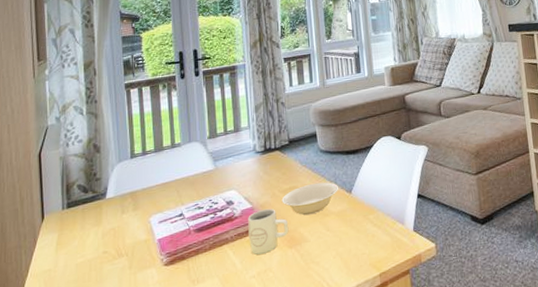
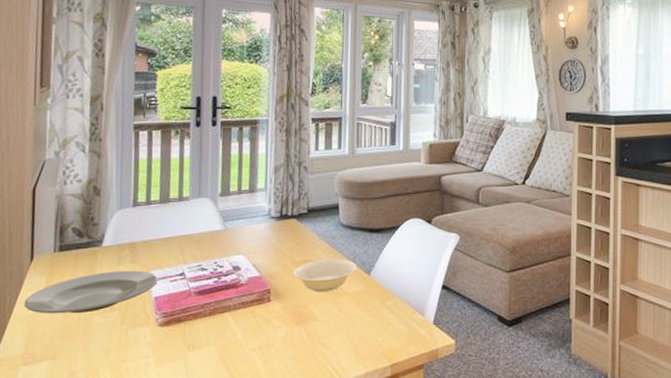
plate: none [39,216,160,268] -> present [24,270,159,314]
mug: present [248,208,289,255] -> none [253,279,298,327]

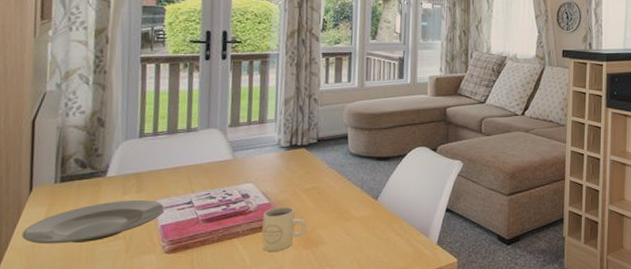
mug: none [253,279,298,327] -> present [261,206,307,251]
bowl: present [293,259,356,292] -> none [302,185,364,217]

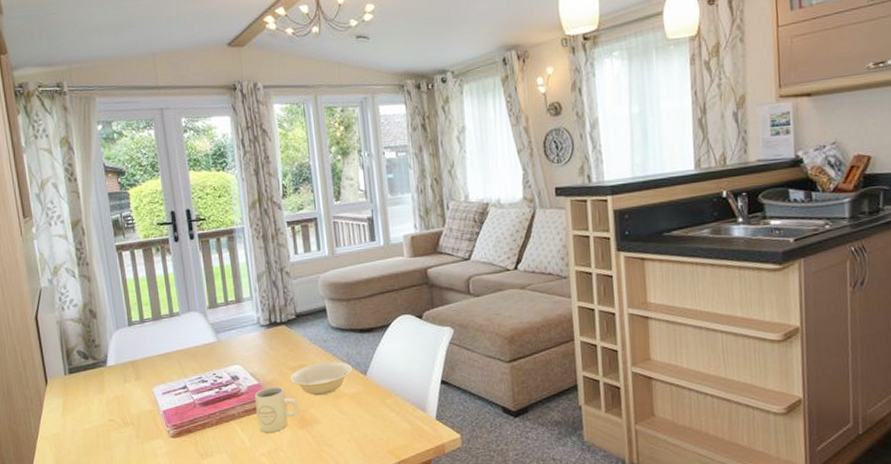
plate: present [21,199,166,245] -> none [47,386,164,433]
bowl: none [302,185,364,217] -> present [290,361,352,396]

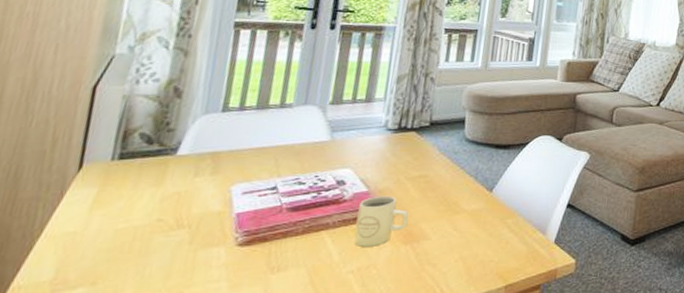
bowl: present [290,361,352,396] -> none [406,174,478,210]

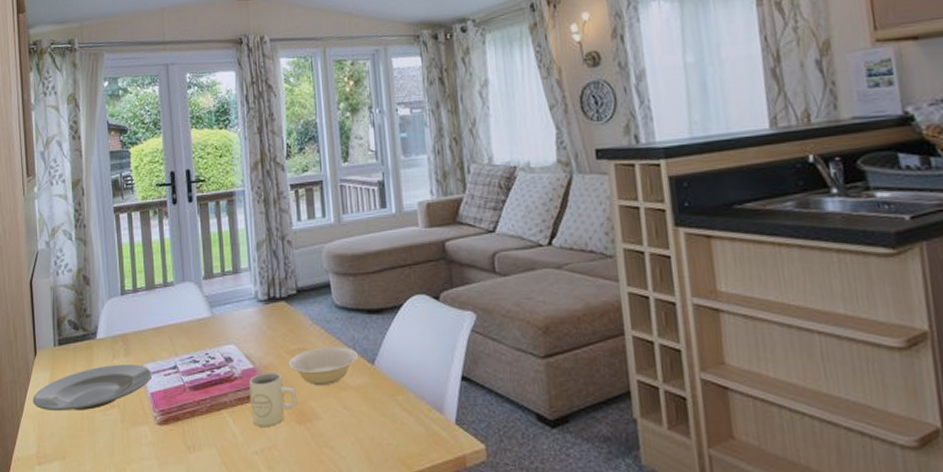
plate: none [61,182,244,232] -> present [33,363,153,412]
bowl: none [406,174,478,210] -> present [288,346,358,386]

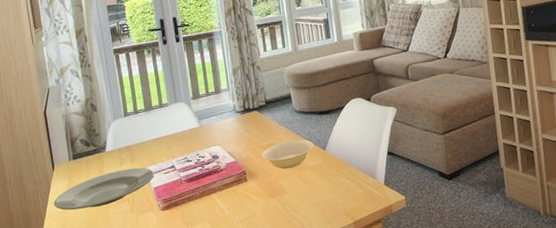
mug: present [249,371,298,426] -> none [232,162,270,203]

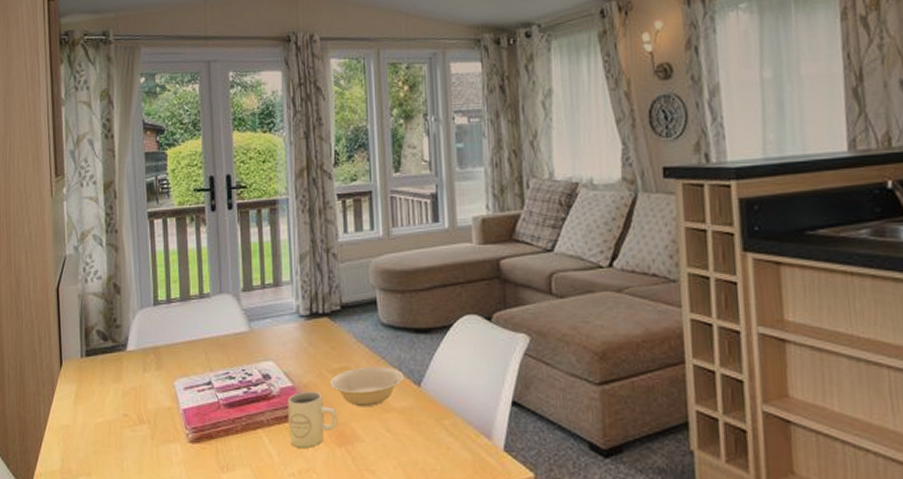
plate: present [53,167,155,211] -> none [57,378,186,426]
mug: none [232,162,270,203] -> present [288,390,338,448]

